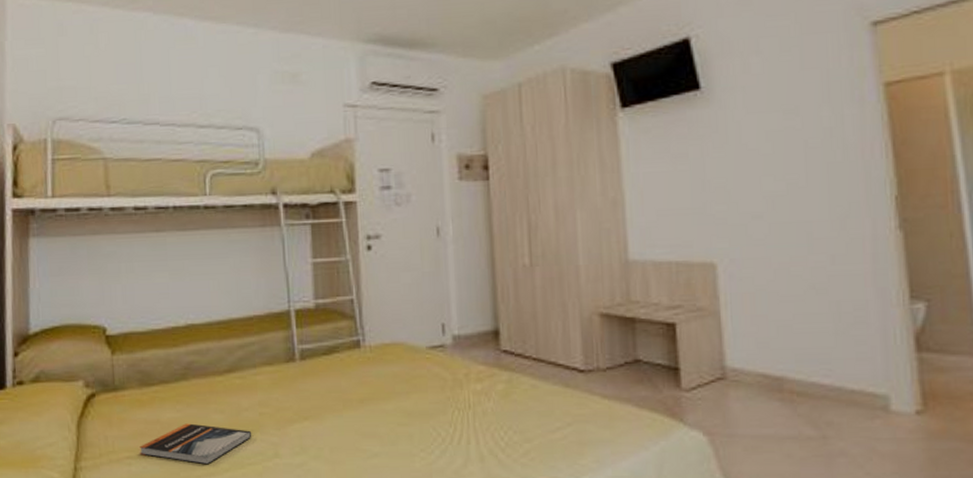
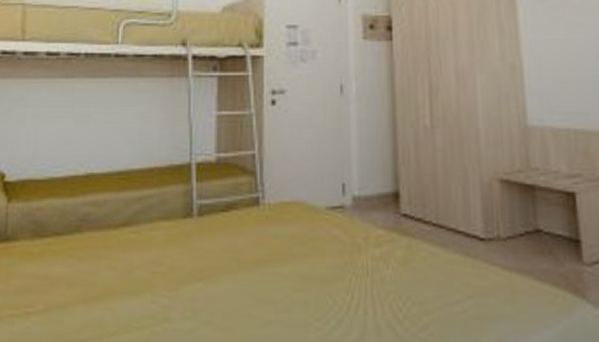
book: present [140,423,252,465] -> none [24,280,143,327]

